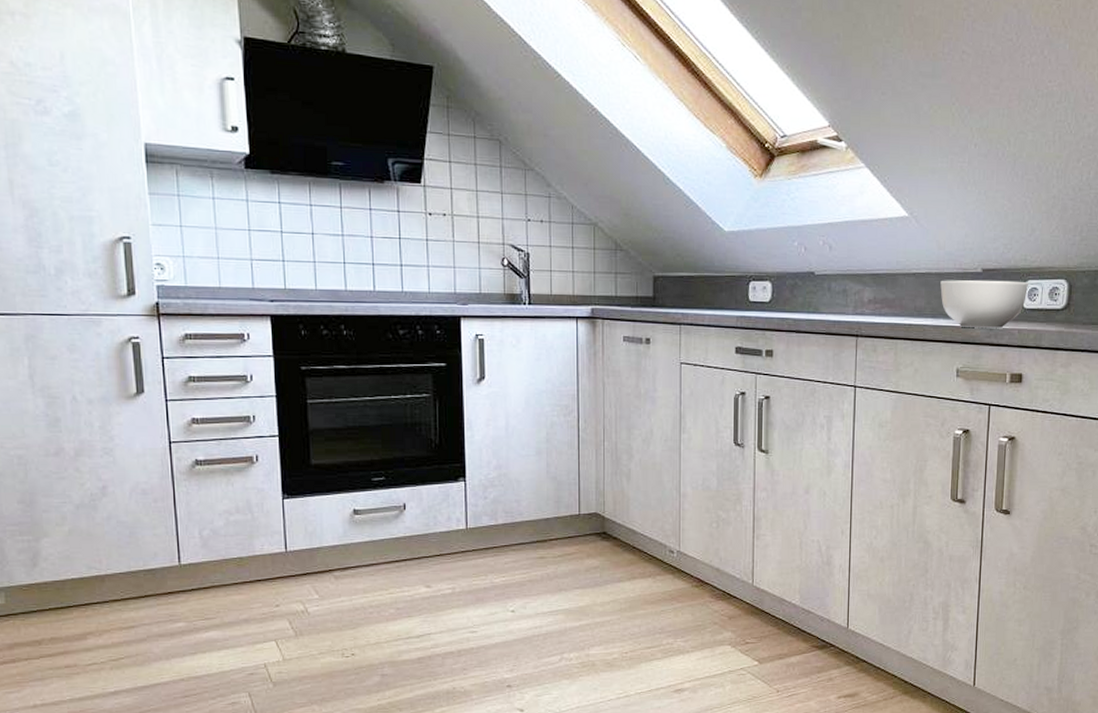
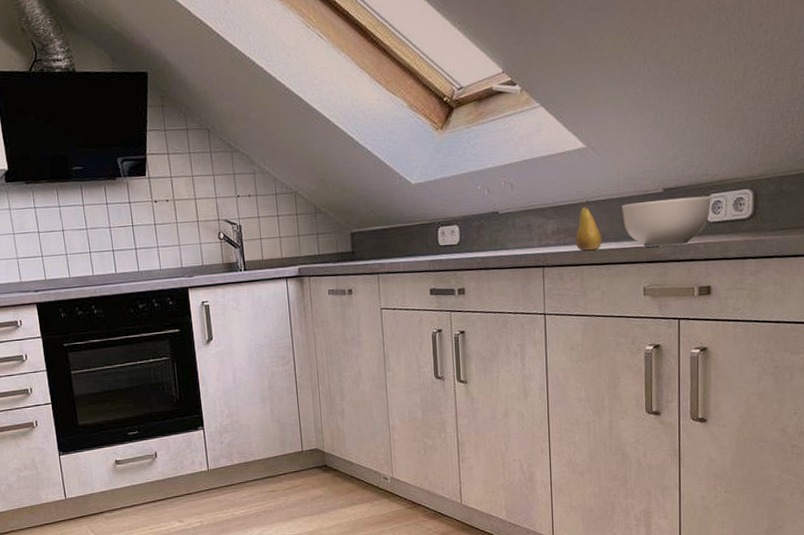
fruit: none [891,271,919,326] -> present [575,200,602,252]

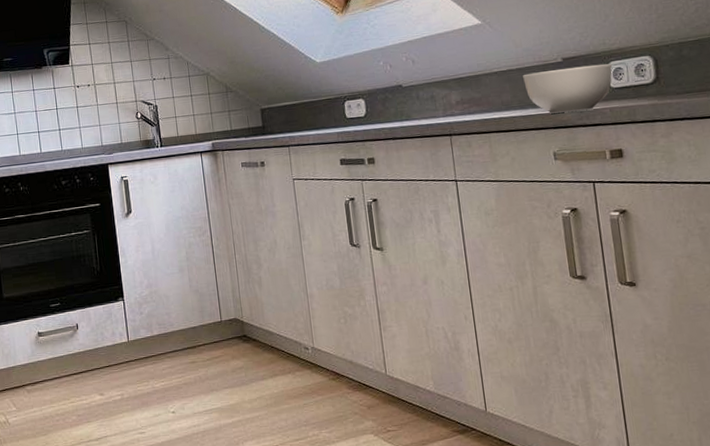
fruit: present [575,200,602,252] -> none [479,71,507,120]

